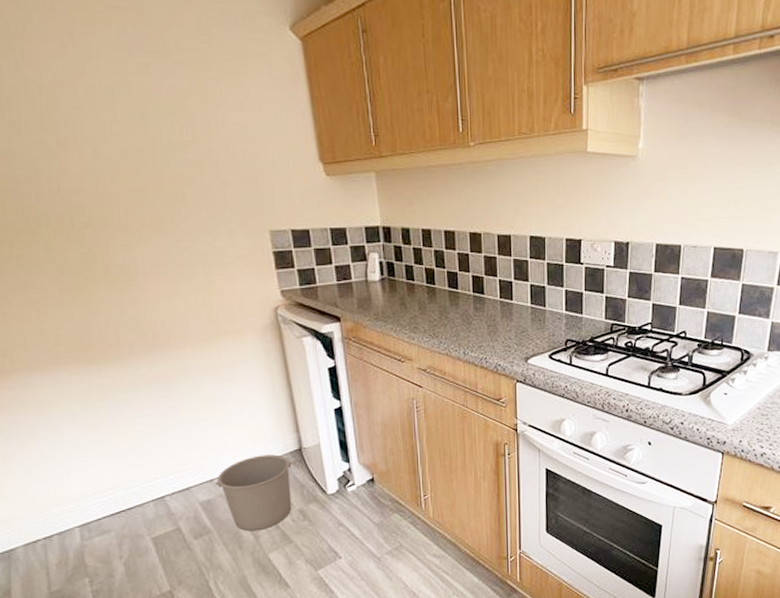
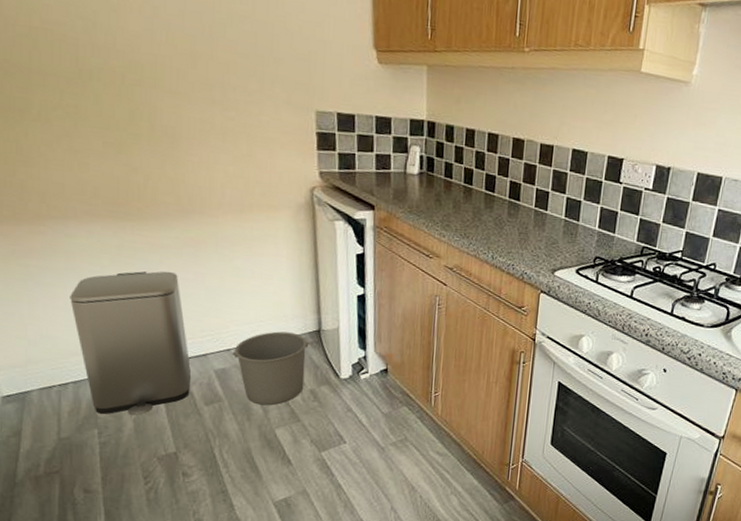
pedal bin: none [44,409,177,562] -> present [70,271,191,415]

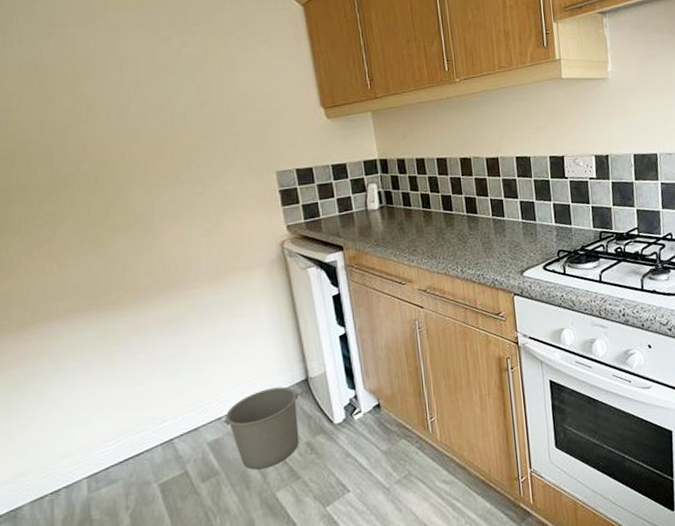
pedal bin: present [70,271,191,415] -> none [57,351,185,516]

